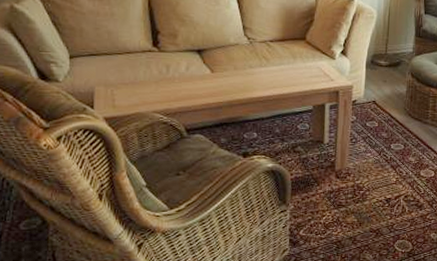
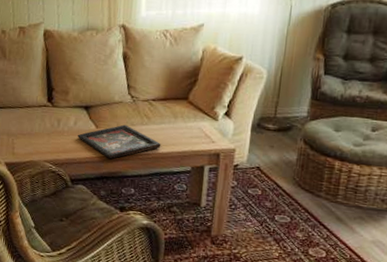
decorative tray: none [191,67,282,103] -> present [78,124,161,159]

